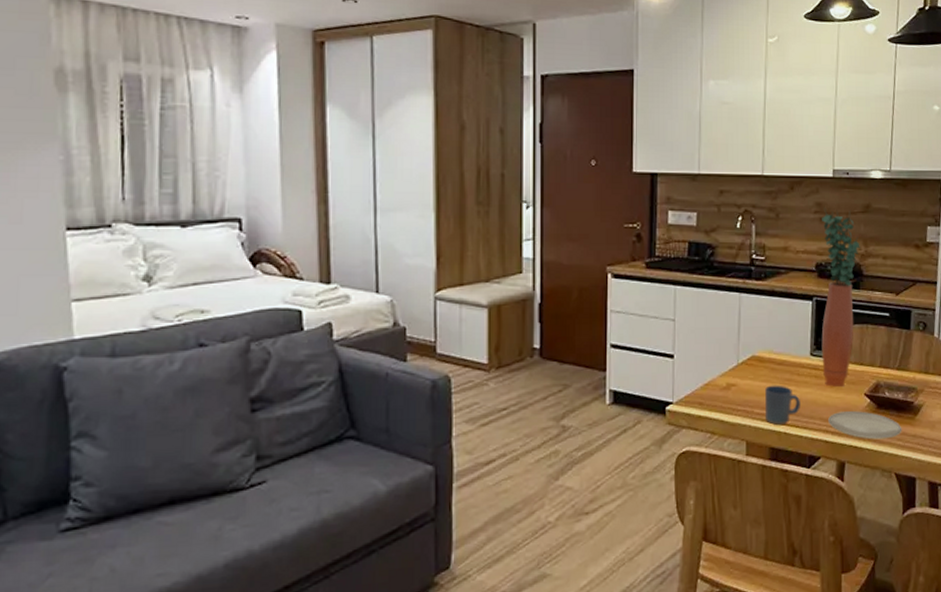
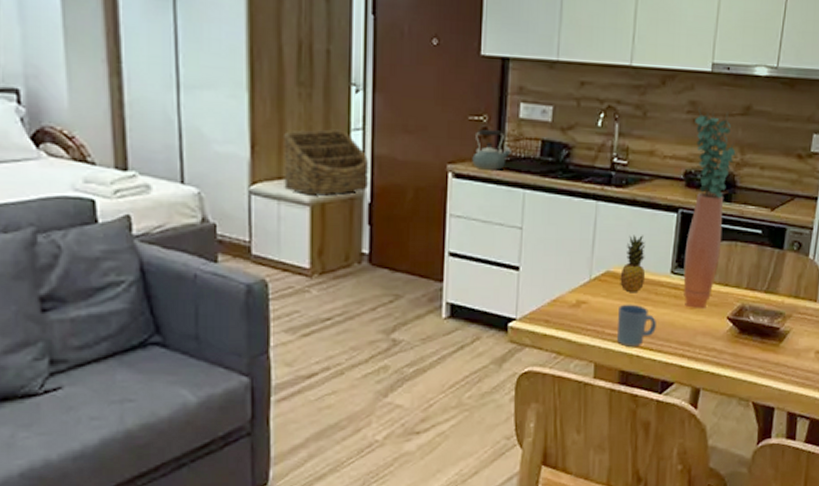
basket: none [464,240,539,299] -> present [282,129,370,195]
kettle: none [628,235,664,271] -> present [472,129,513,172]
fruit: none [765,322,788,374] -> present [620,235,646,292]
plate: present [828,411,902,440] -> none [685,335,765,367]

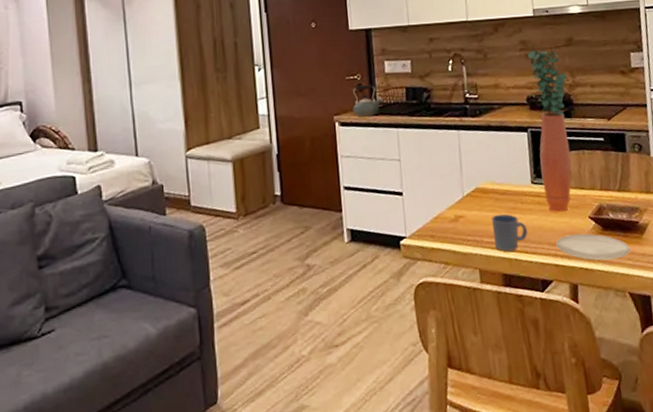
basket: present [282,129,370,195] -> none [207,100,276,154]
fruit: present [620,235,646,292] -> none [488,154,511,204]
plate: none [685,335,765,367] -> present [556,233,631,261]

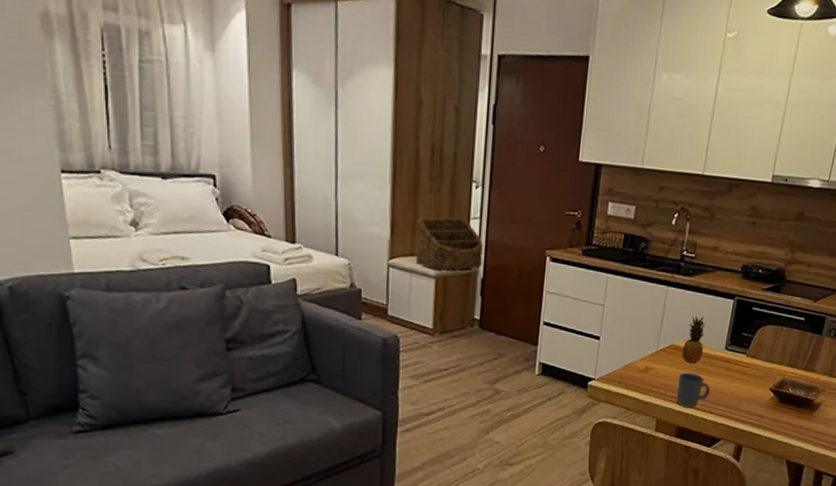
basket: none [207,100,276,154] -> present [415,217,484,270]
kettle: present [352,85,384,118] -> none [566,223,601,258]
fruit: none [488,154,511,204] -> present [682,316,706,363]
vase: present [527,44,572,213] -> none [734,211,788,381]
plate: present [556,233,631,261] -> none [733,402,799,430]

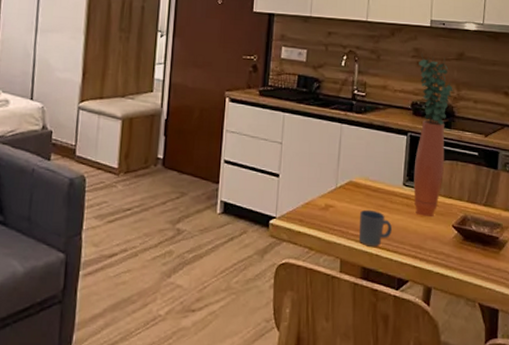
basket: present [415,217,484,270] -> none [104,63,167,112]
fruit: present [682,316,706,363] -> none [361,152,382,200]
vase: none [734,211,788,381] -> present [413,52,453,218]

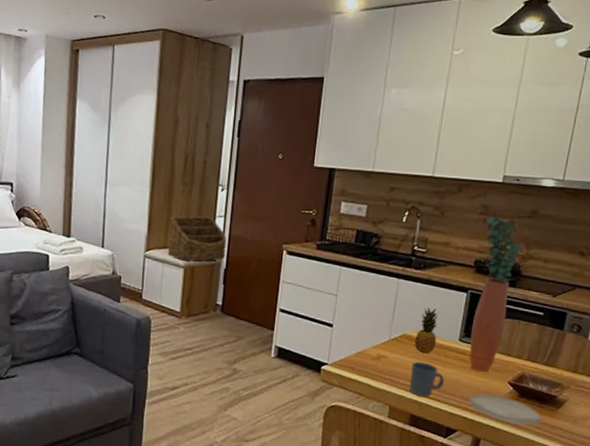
basket: none [104,63,167,112] -> present [167,215,227,261]
fruit: none [361,152,382,200] -> present [414,307,438,353]
plate: none [417,240,487,270] -> present [469,394,542,426]

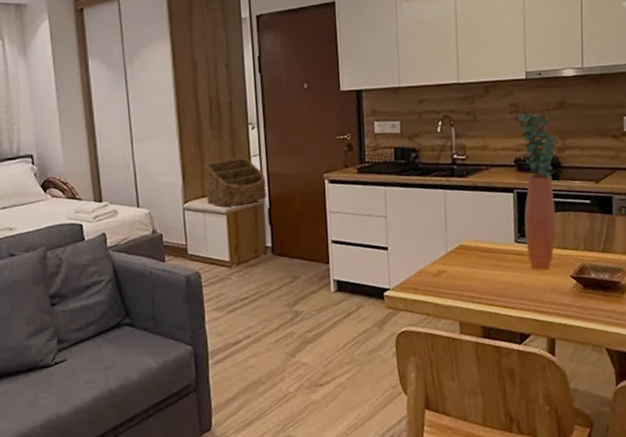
mug: present [409,361,444,397] -> none [474,270,509,306]
fruit: present [414,307,438,353] -> none [471,213,494,261]
plate: present [469,394,542,426] -> none [536,291,611,318]

